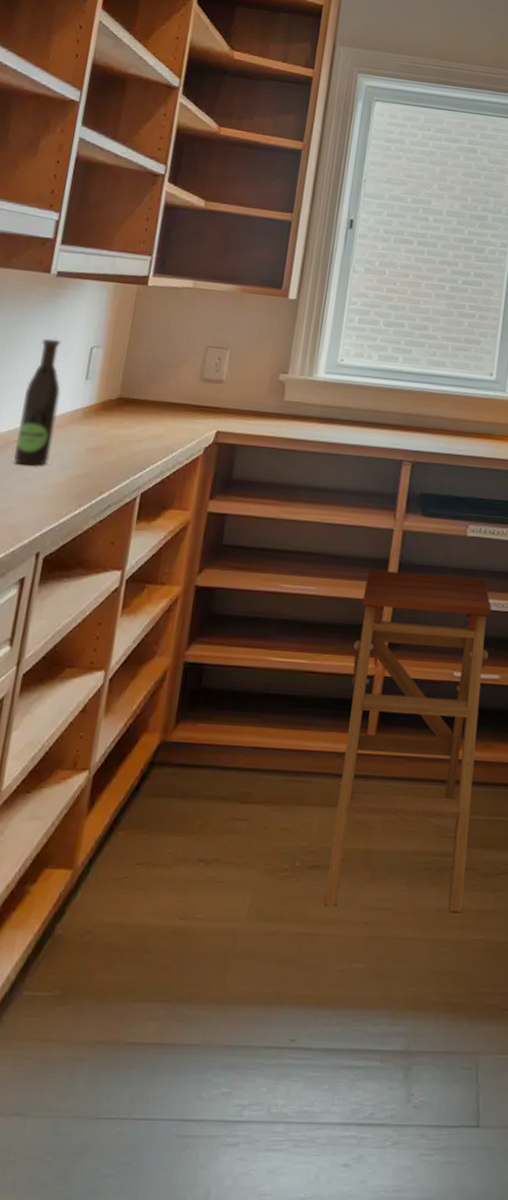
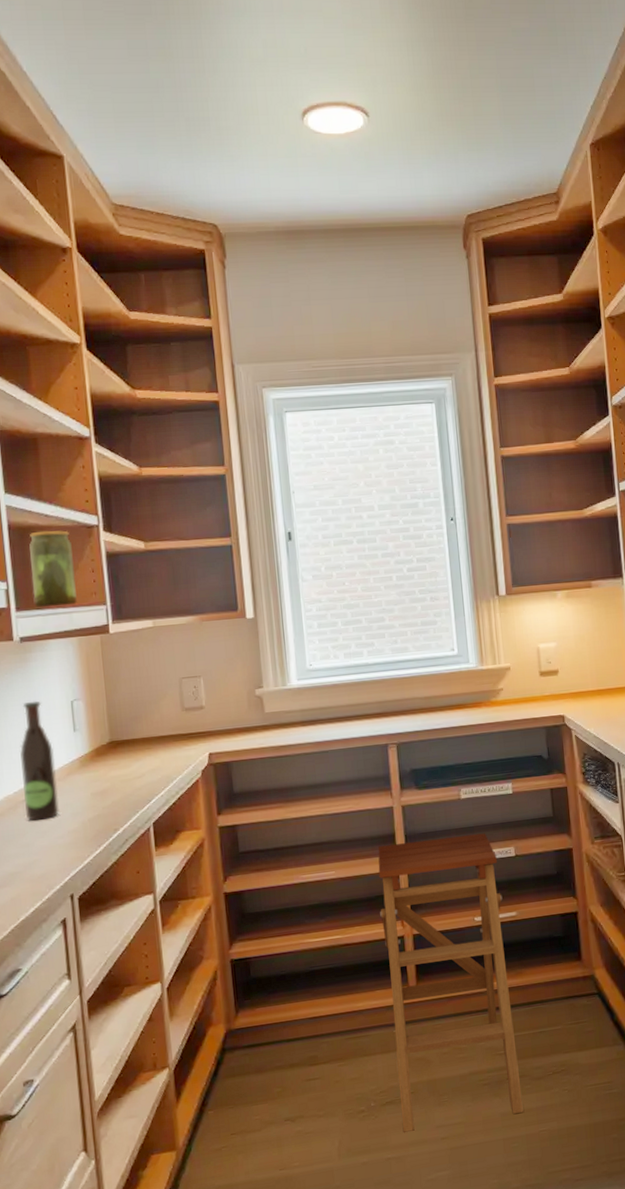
jar: none [80,169,134,250] -> present [29,530,77,608]

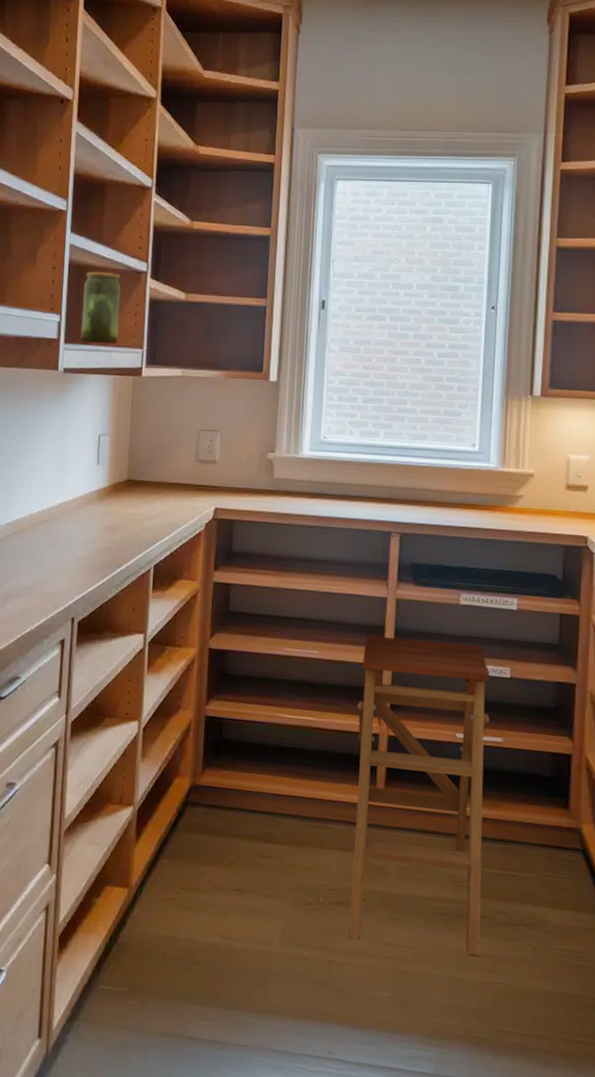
bottle: present [20,700,59,821] -> none [45,429,77,542]

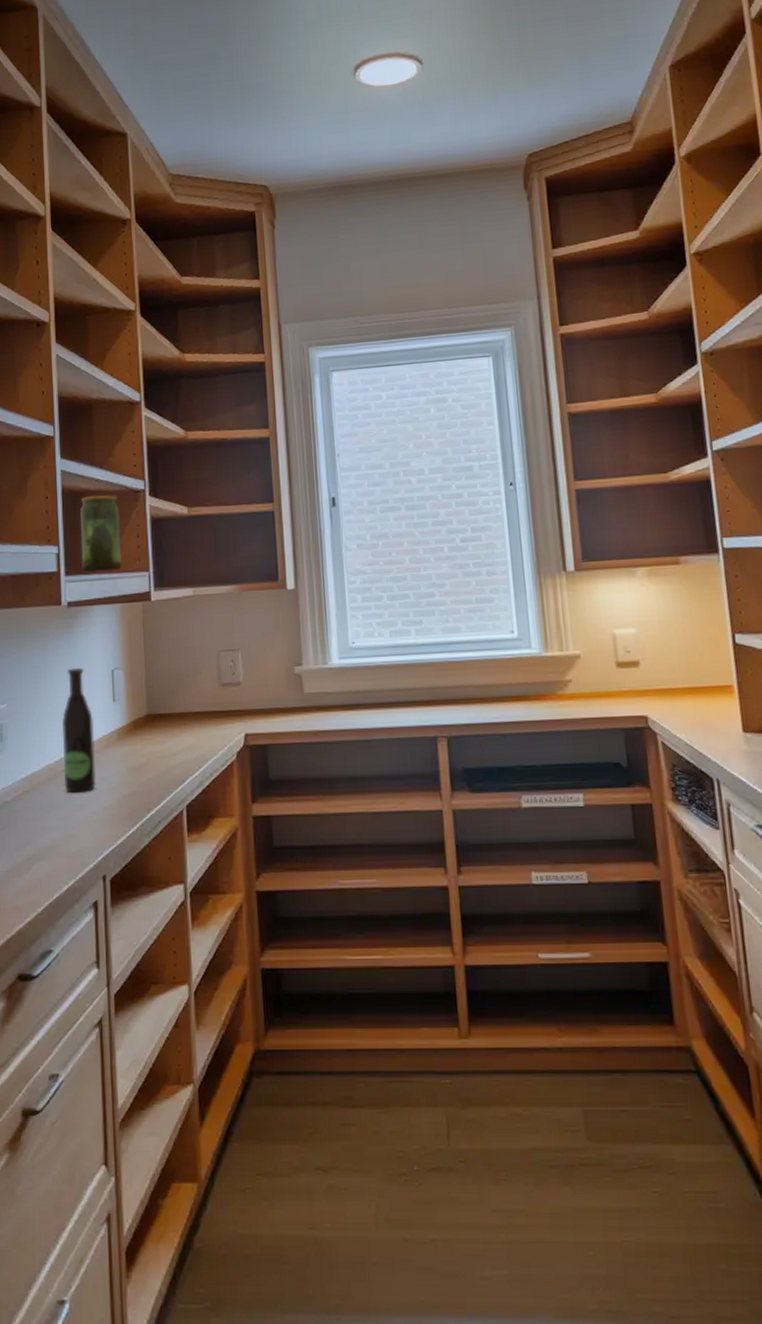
bottle: none [45,429,77,542] -> present [62,667,96,793]
step ladder: present [348,636,490,956] -> none [425,851,601,1212]

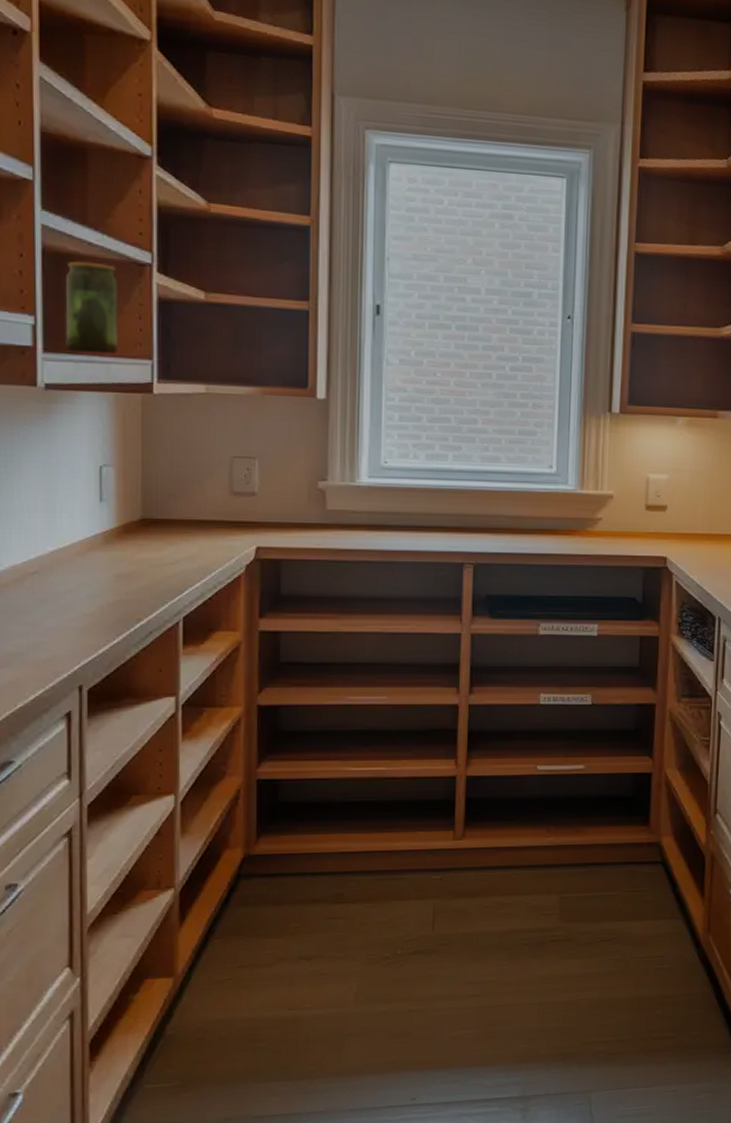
bottle: present [62,667,96,793] -> none [34,460,74,597]

